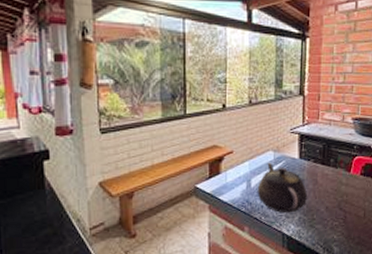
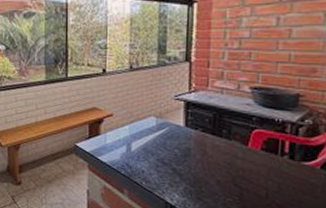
teapot: present [257,162,308,213] -> none [137,127,195,182]

